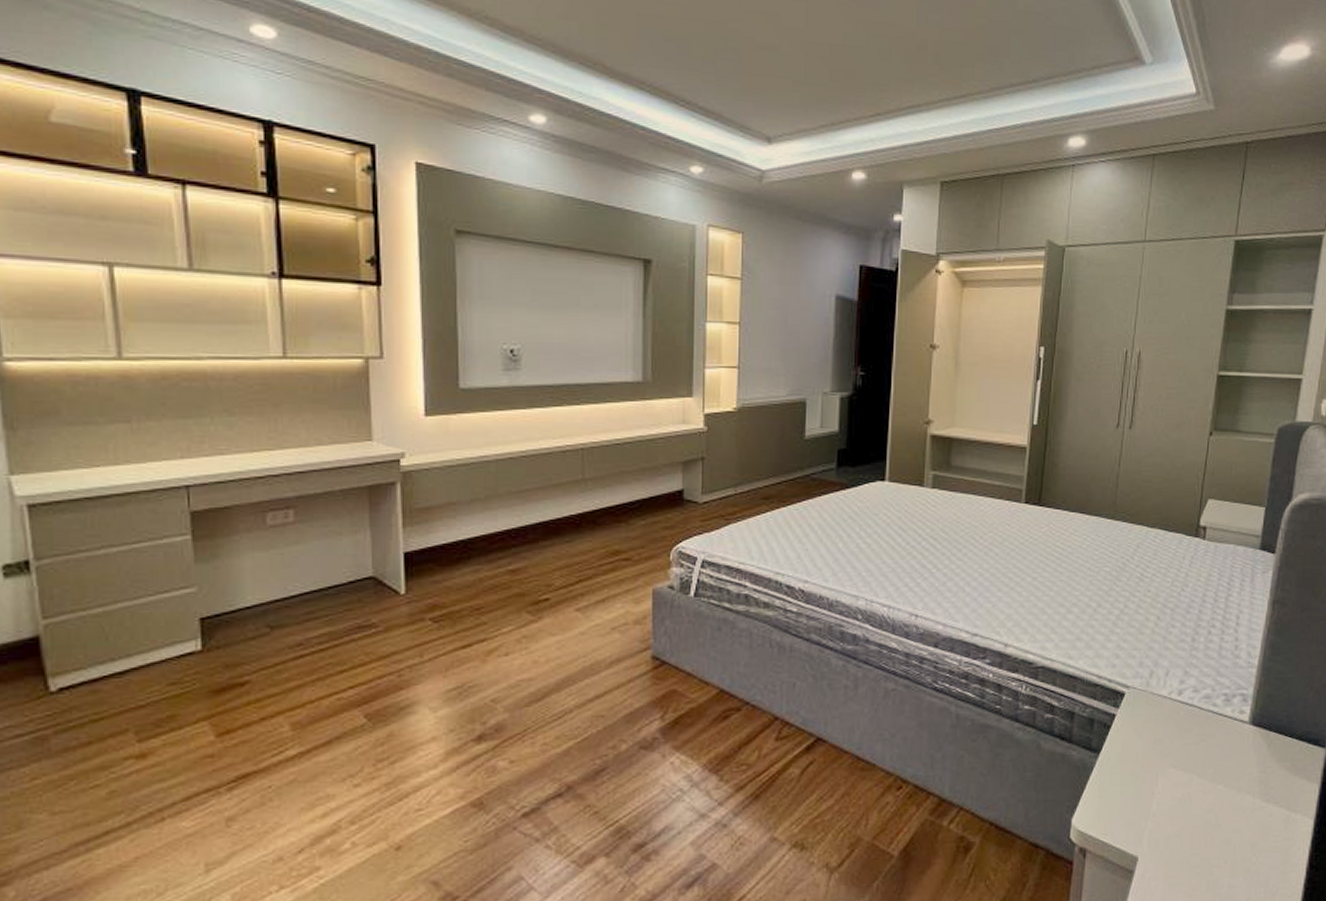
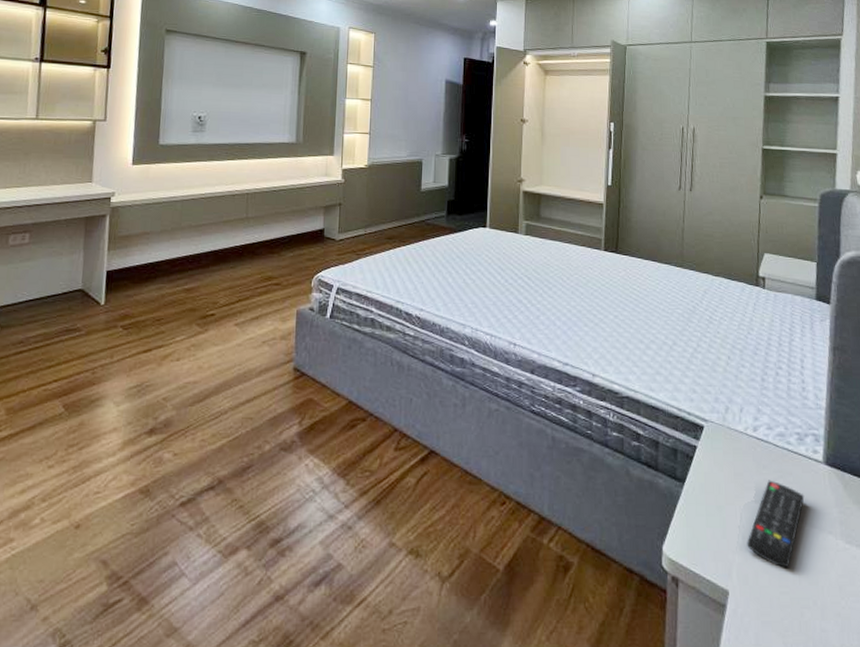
remote control: none [1161,744,1226,831] -> present [747,480,805,568]

